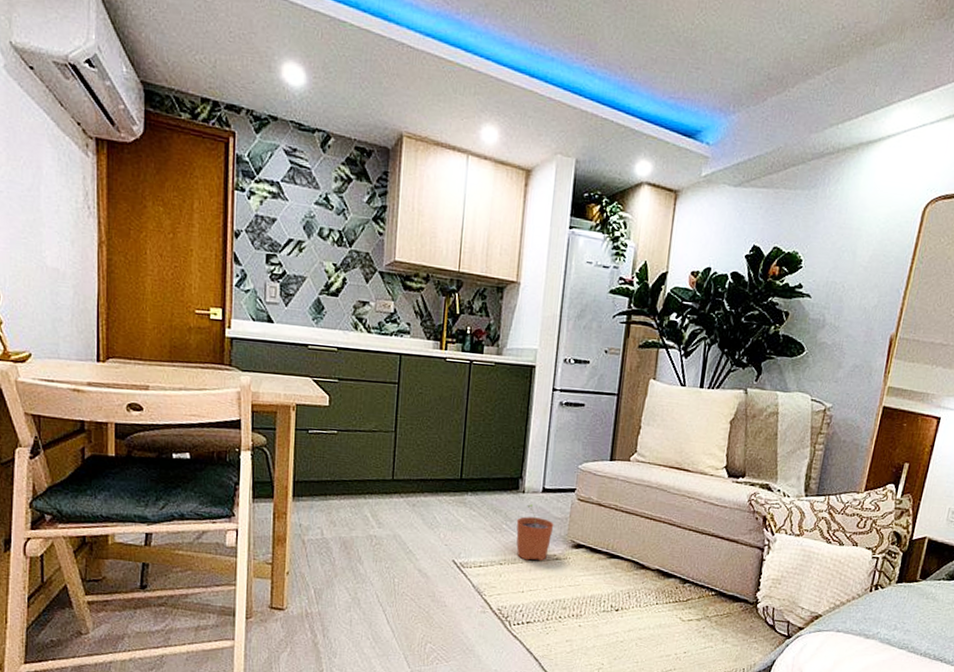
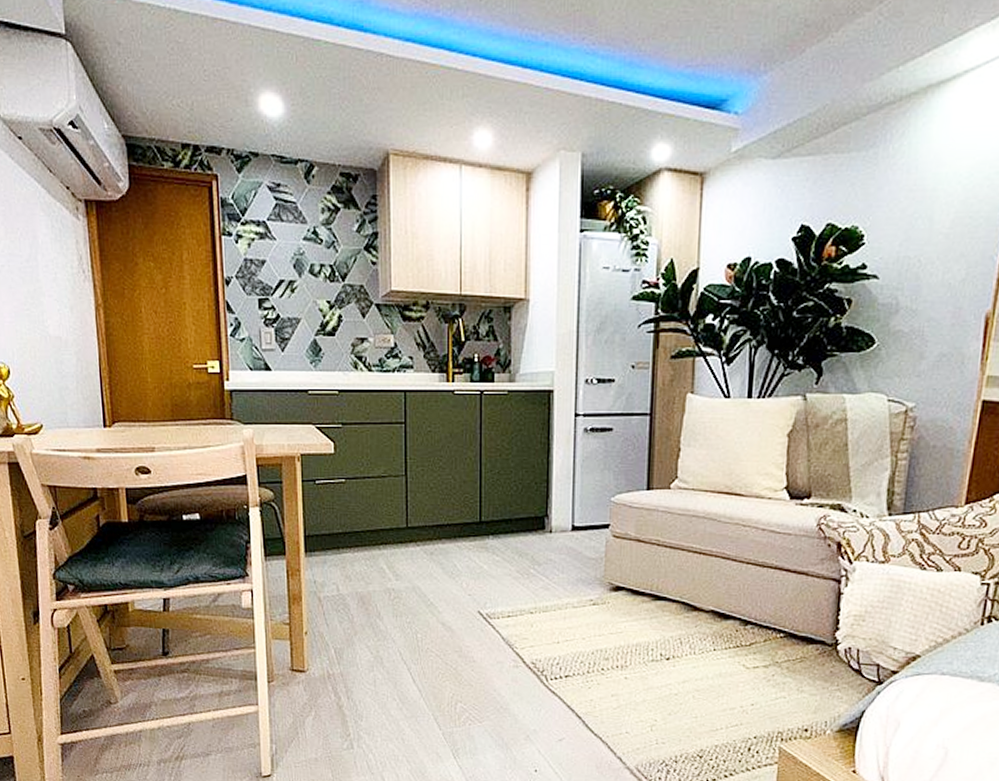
plant pot: present [516,504,554,561] -> none [545,545,588,608]

